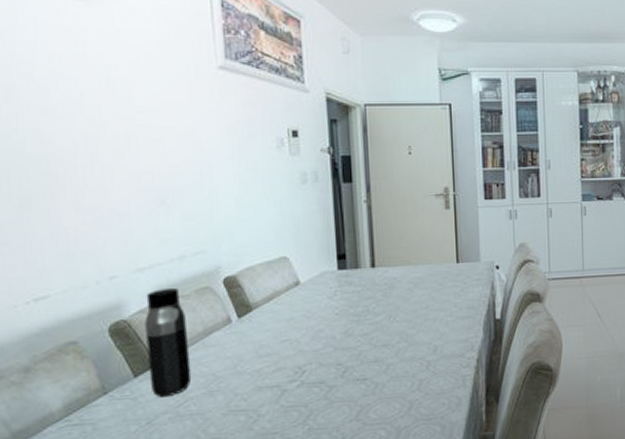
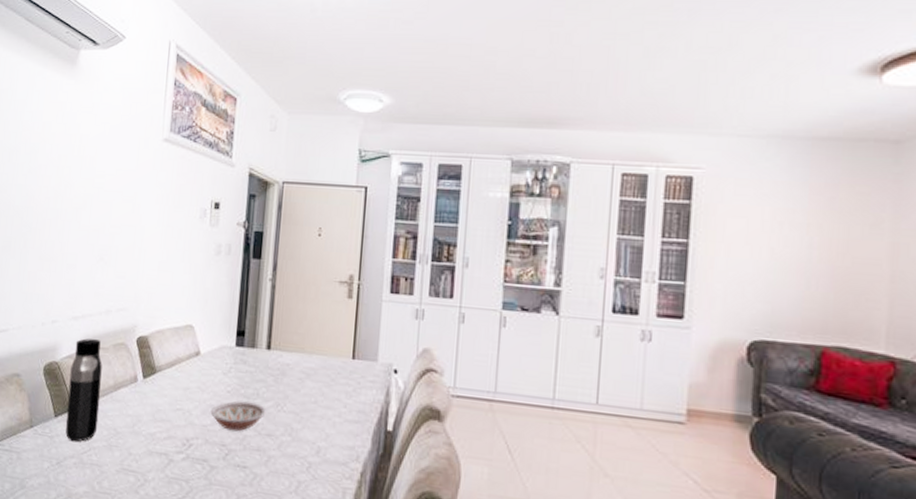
bowl: none [320,319,379,350] -> present [210,401,266,431]

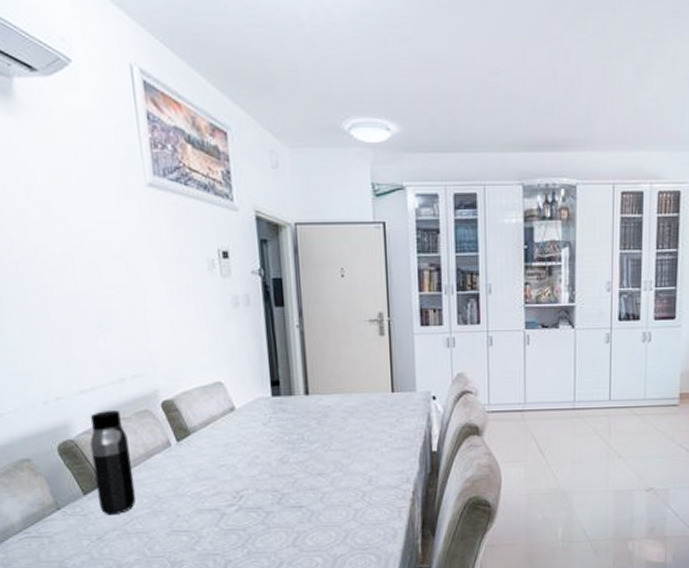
bowl: present [210,401,266,431] -> none [256,447,314,477]

